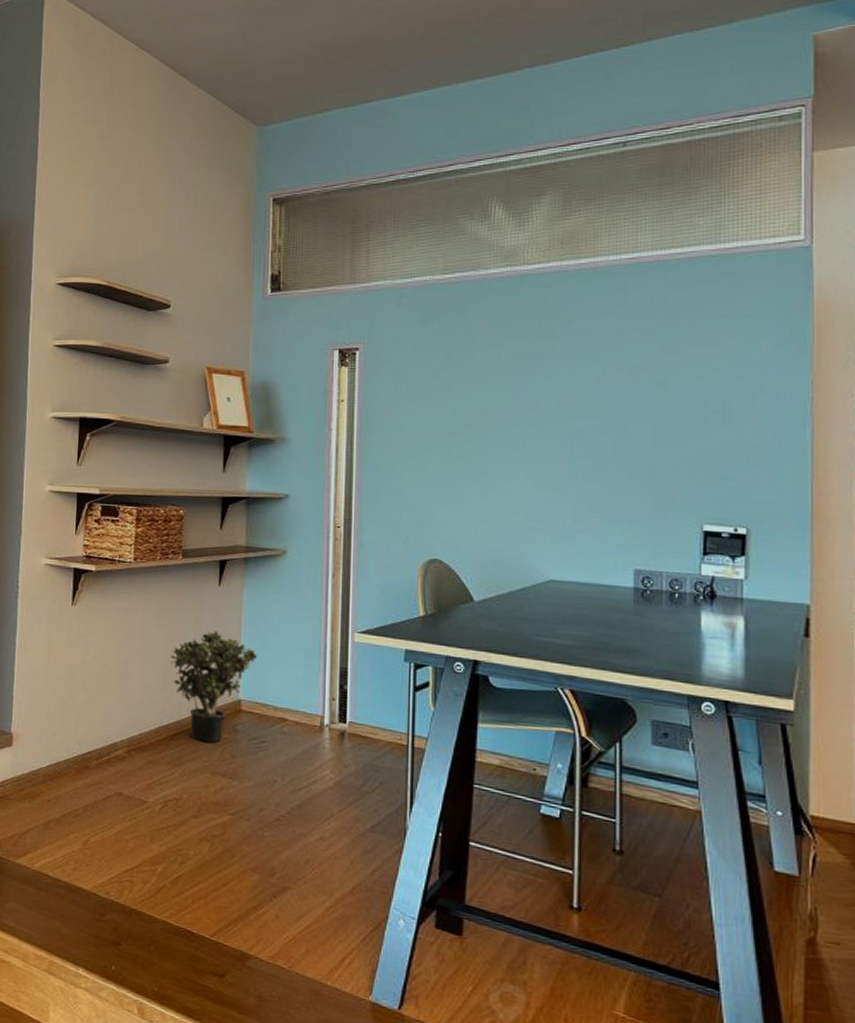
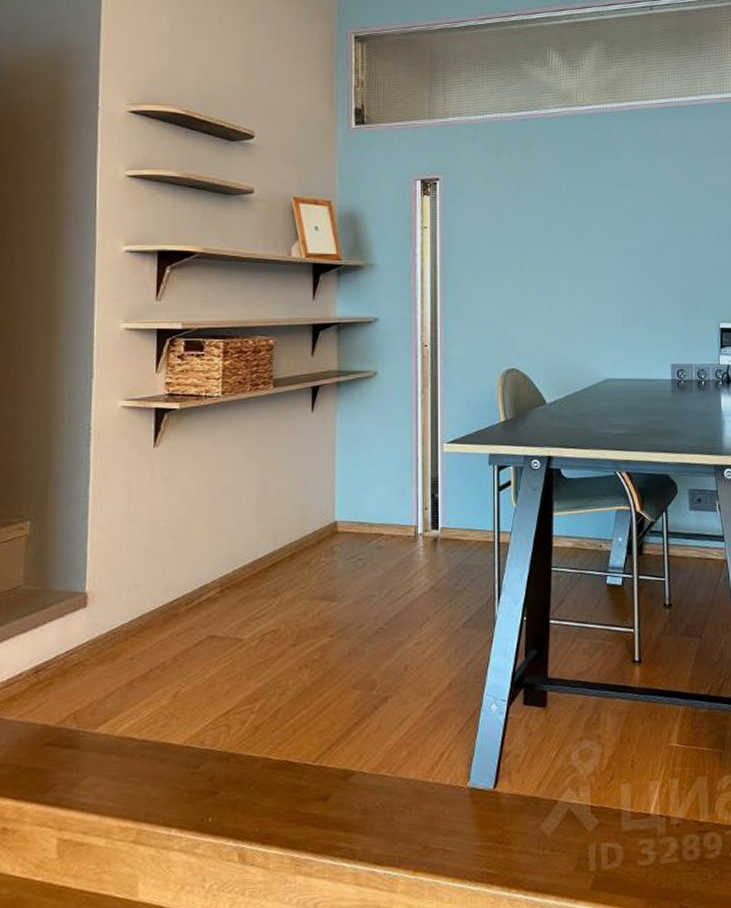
potted plant: present [170,631,258,743] -> none [263,457,353,568]

